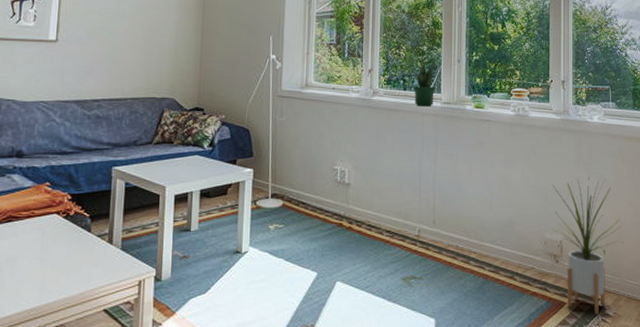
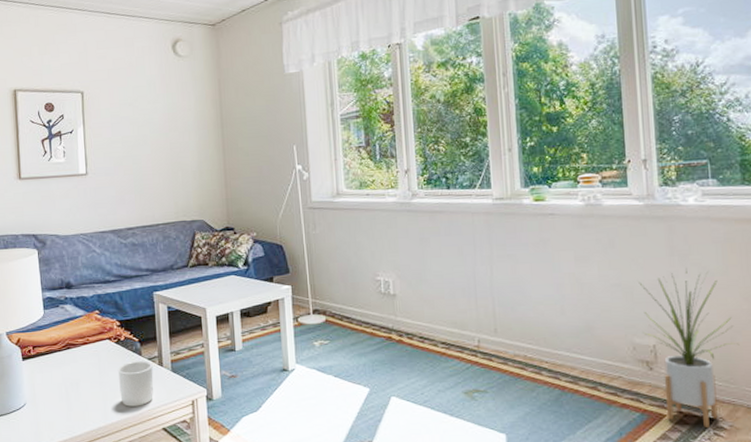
mug: none [61,238,102,286] -> present [117,361,154,407]
planter: present [413,62,436,108] -> none [457,155,485,206]

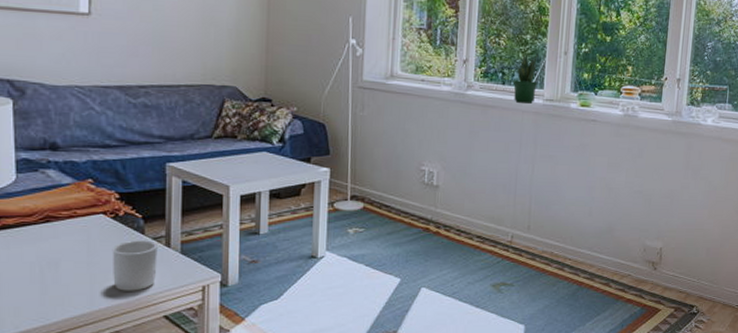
planter: none [457,155,485,206] -> present [512,53,538,105]
house plant: present [638,268,740,429] -> none [654,181,726,322]

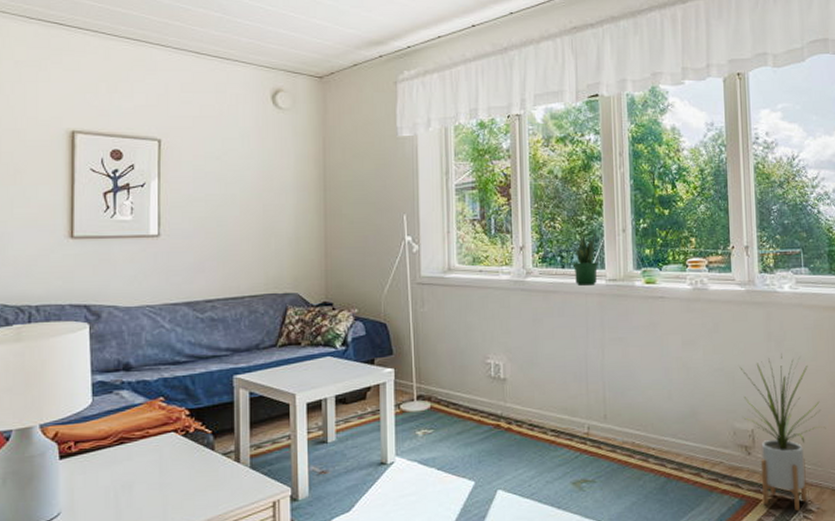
mug: present [112,240,158,291] -> none [183,456,228,512]
house plant: none [654,181,726,322] -> present [739,354,826,512]

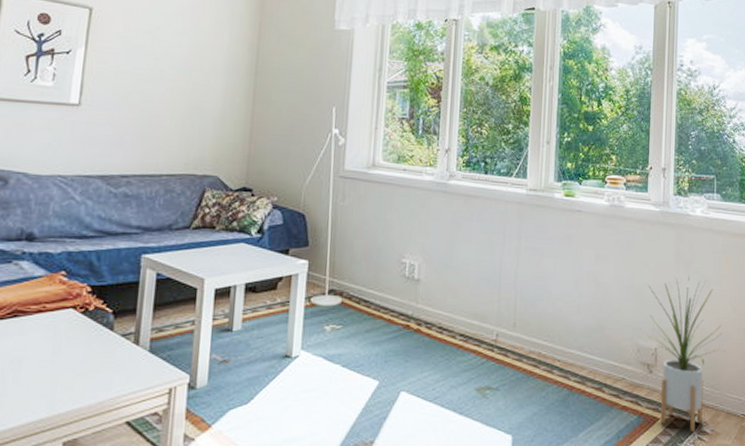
planter: present [572,234,599,287] -> none [495,142,521,195]

